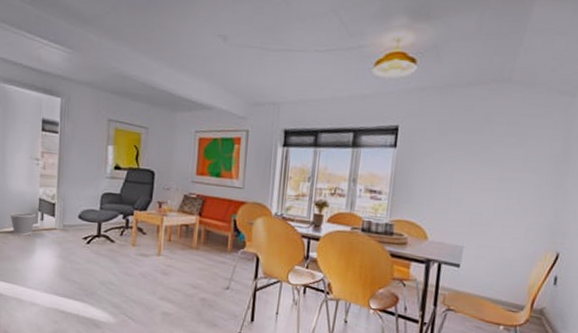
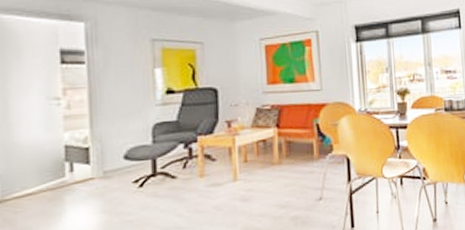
wastebasket: present [10,212,36,236] -> none [21,165,62,198]

